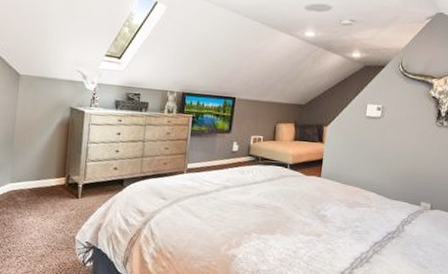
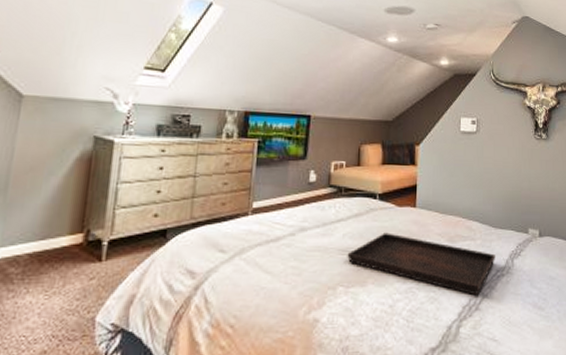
serving tray: none [261,195,388,251] -> present [347,232,495,296]

